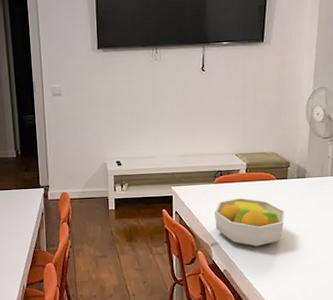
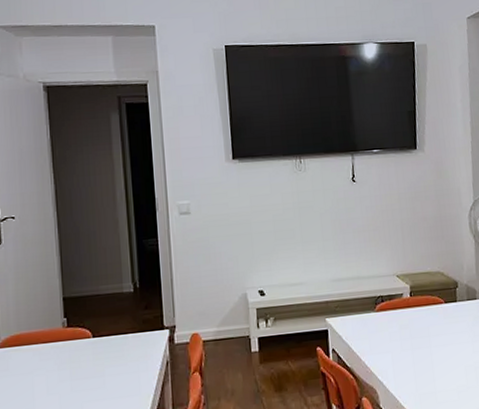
fruit bowl: present [215,197,286,247] -> none [378,326,459,387]

